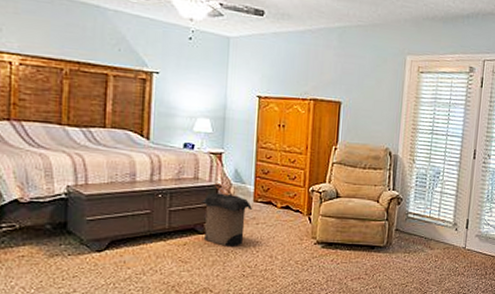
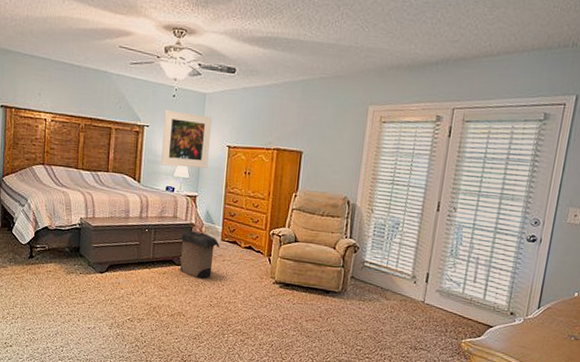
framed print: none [176,54,238,121] -> present [161,110,212,168]

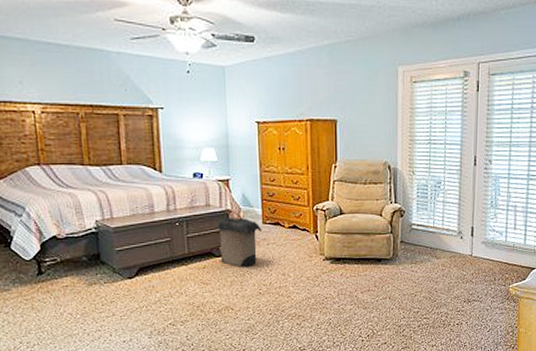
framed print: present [161,110,212,168] -> none [180,88,237,150]

